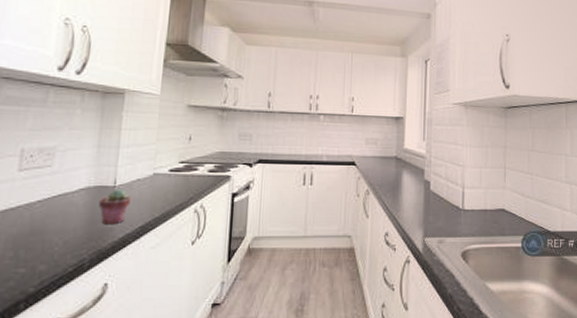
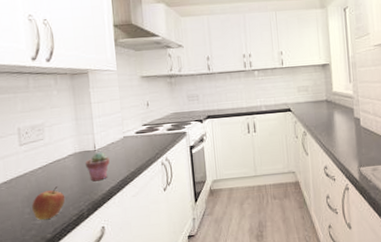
apple: none [16,227,64,268] -> present [32,186,66,220]

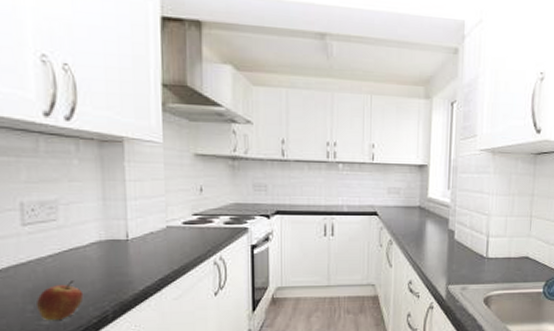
potted succulent: present [85,152,110,182] -> none [112,242,147,278]

